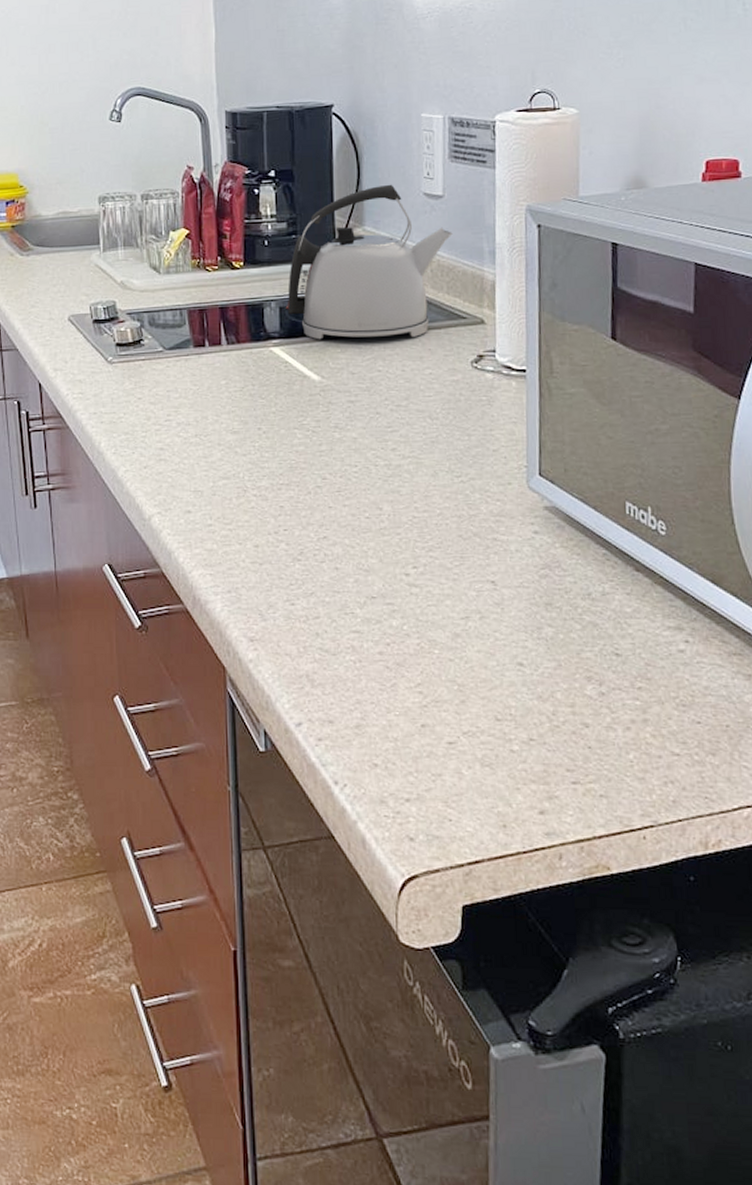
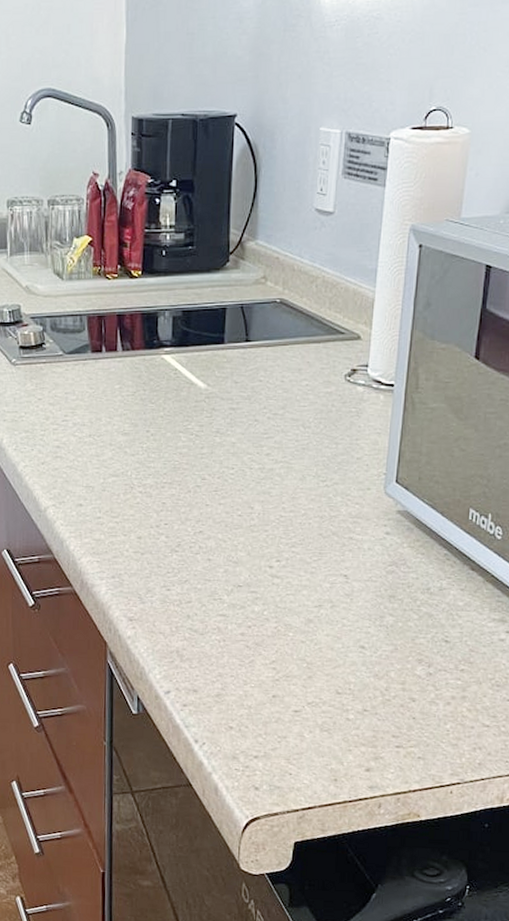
kettle: present [285,184,453,340] -> none [178,198,339,350]

